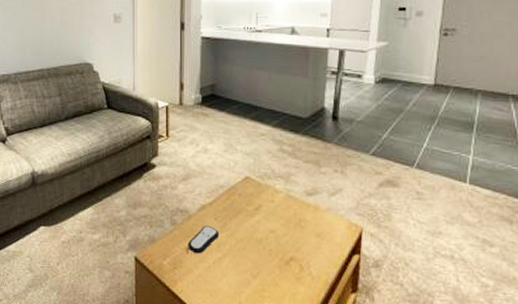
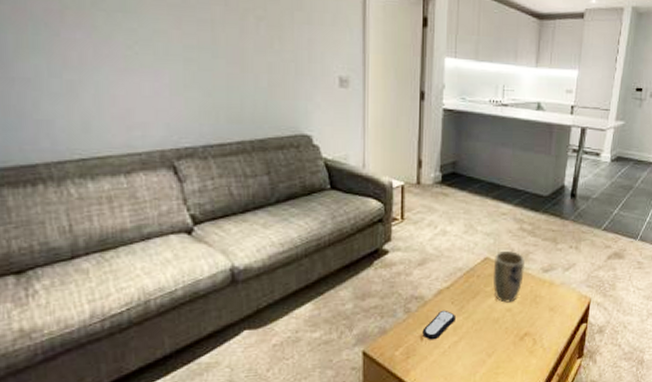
plant pot: none [254,170,287,224] -> present [492,250,526,303]

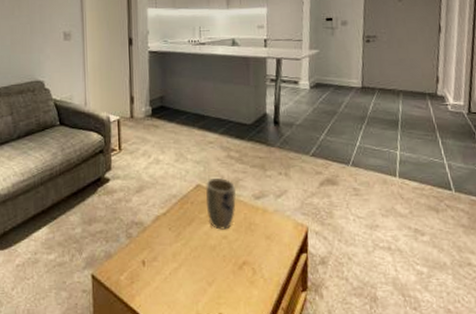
remote control: present [422,310,455,340] -> none [144,235,174,266]

